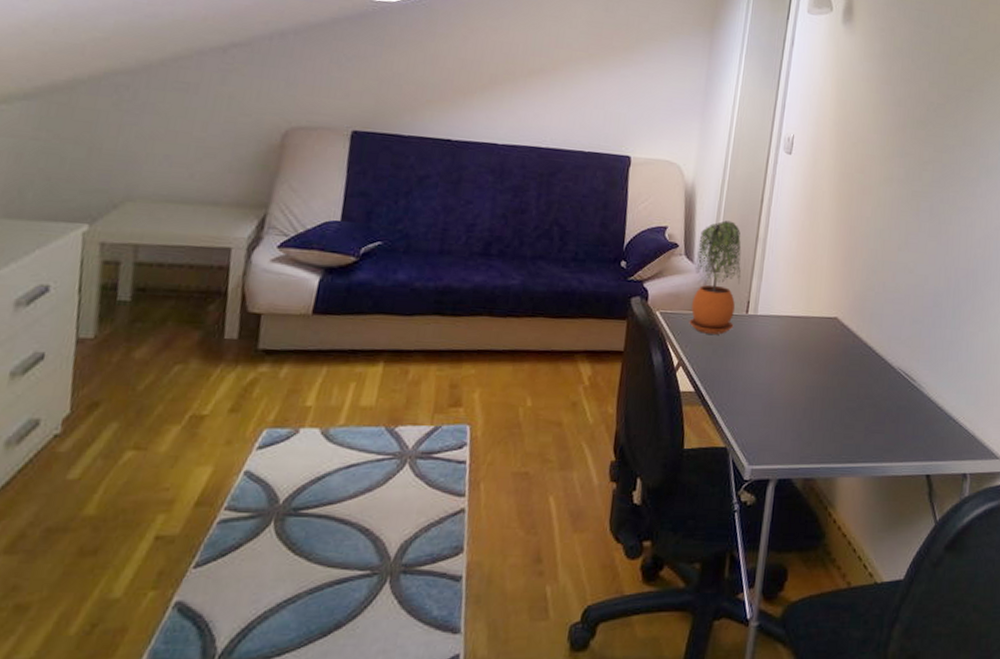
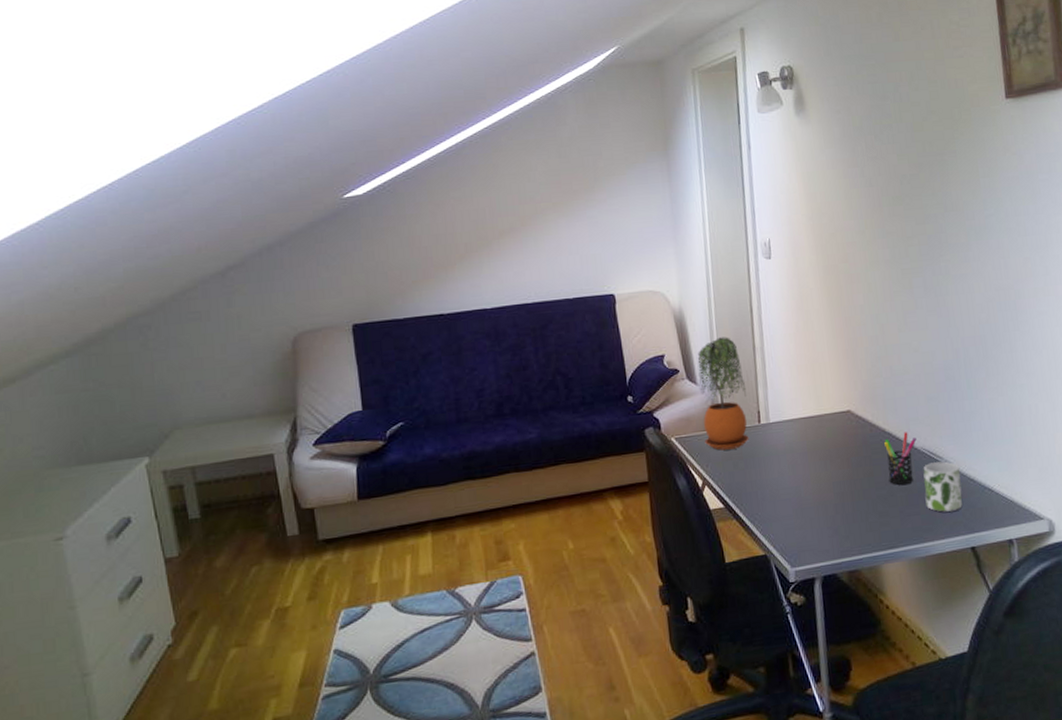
pen holder: none [861,349,895,401] -> present [884,432,917,485]
mug: none [891,384,931,436] -> present [923,461,963,512]

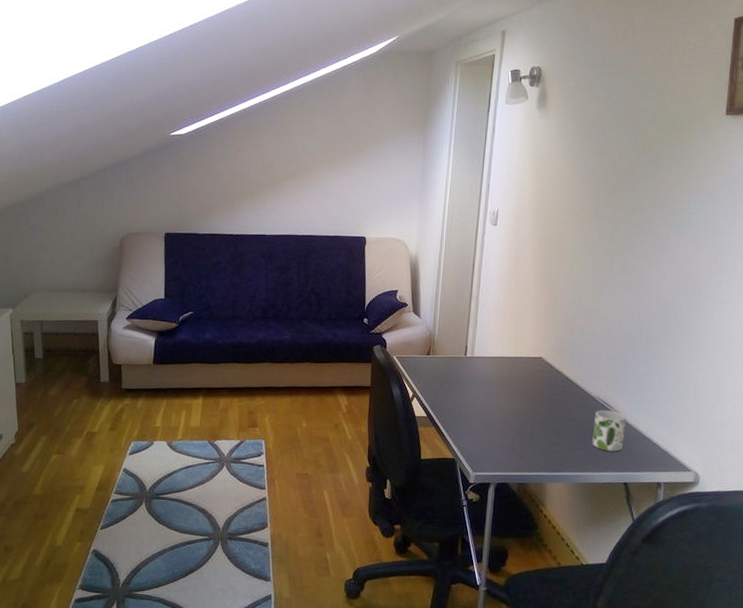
potted plant: present [697,337,749,451] -> none [419,283,460,373]
pen holder: present [884,432,917,485] -> none [564,382,594,423]

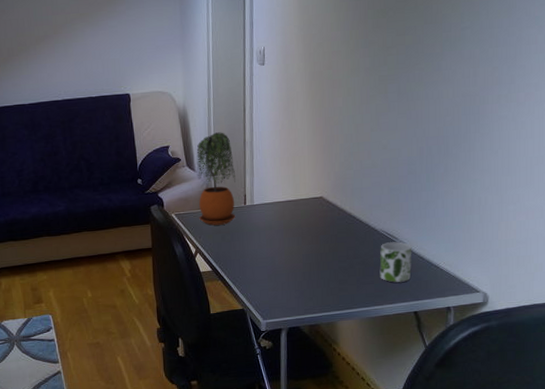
potted plant: none [419,283,460,373] -> present [196,132,236,226]

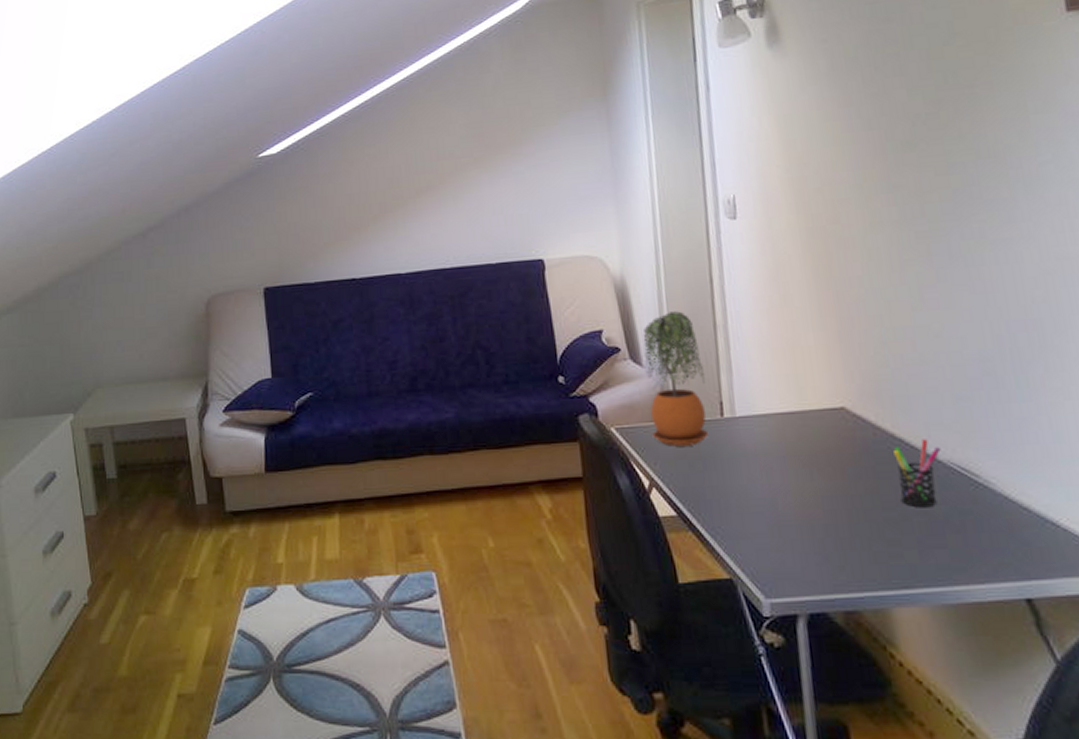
pen holder: none [349,216,377,259] -> present [893,439,941,507]
mug: present [379,242,412,283] -> none [951,481,1012,548]

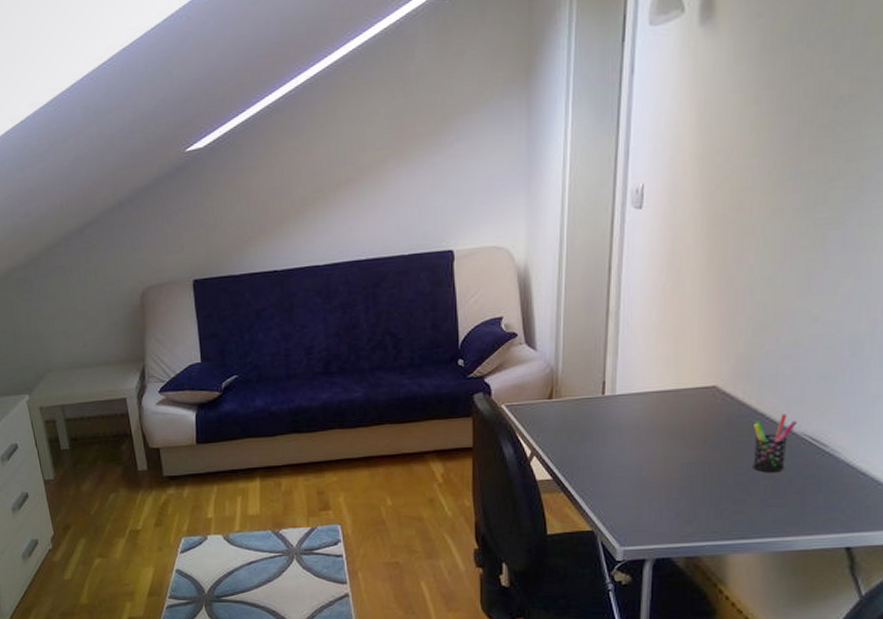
potted plant: present [643,311,709,447] -> none [538,299,593,421]

